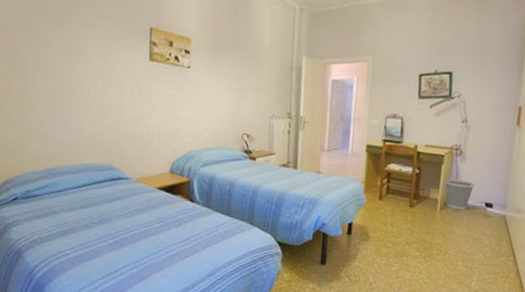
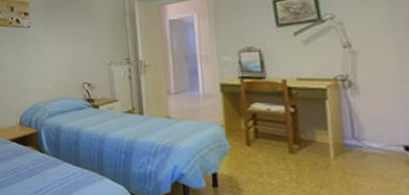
wastebasket: present [444,179,475,210] -> none [332,117,382,156]

